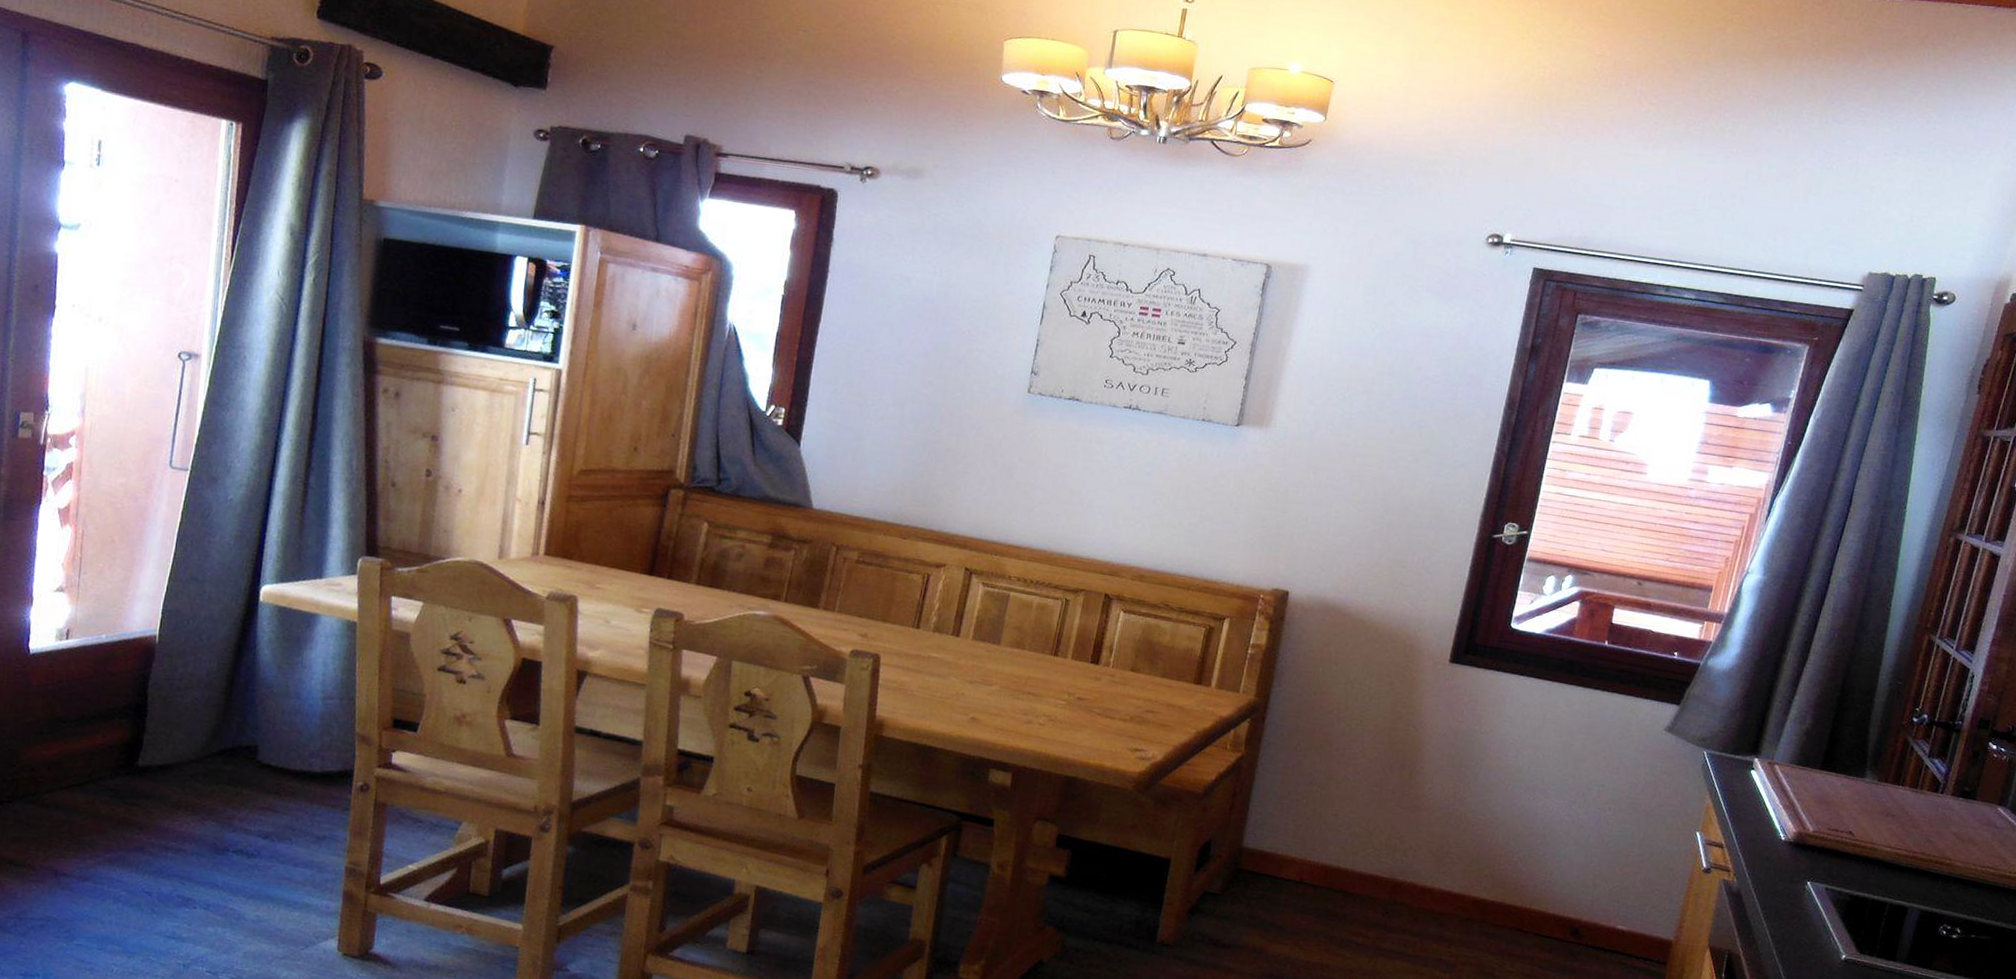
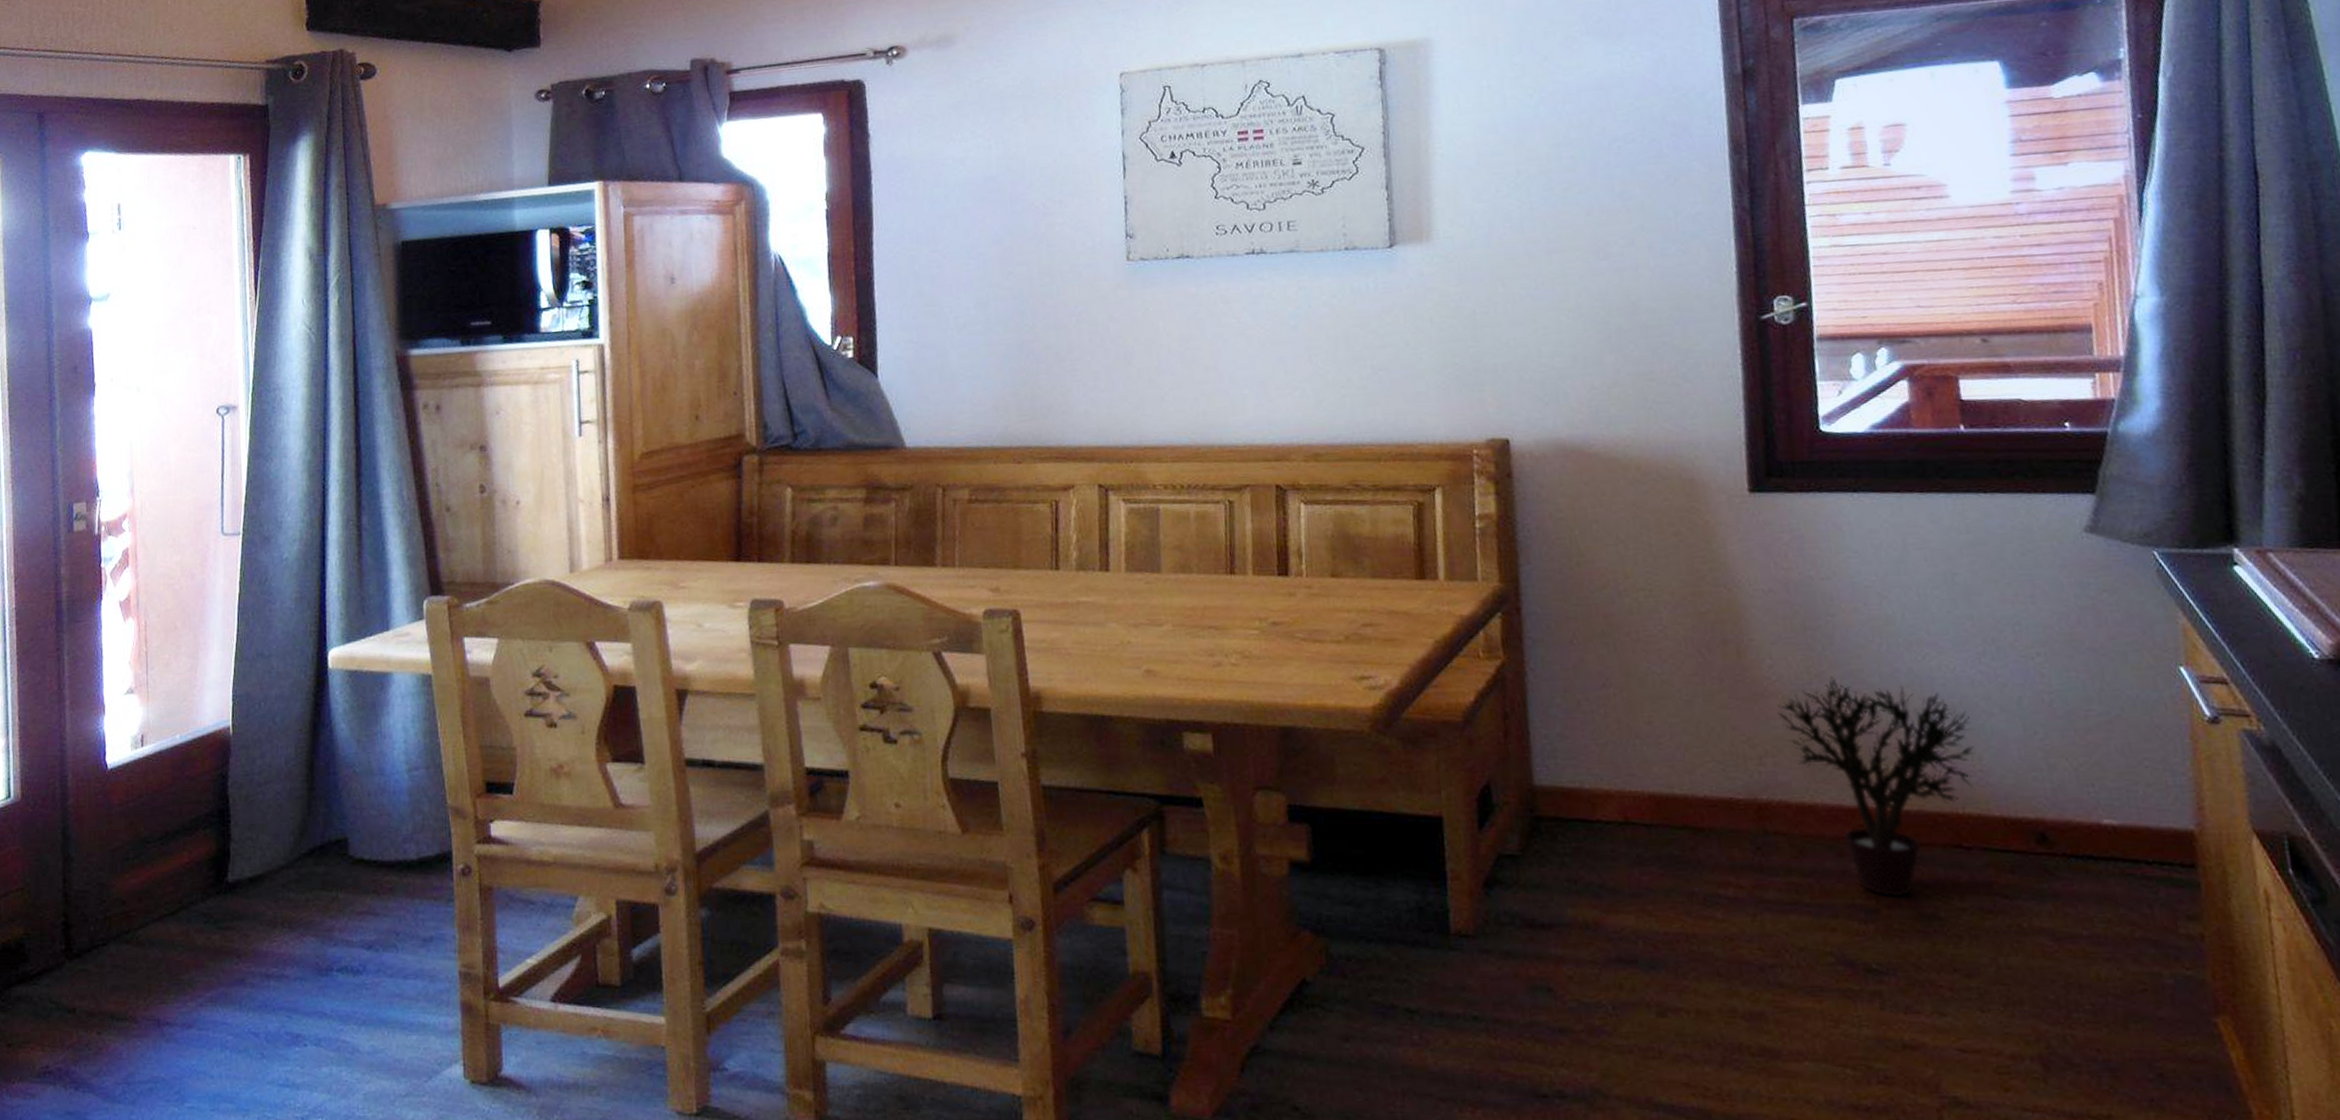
potted plant: none [1426,802,1553,959] -> present [1777,676,1976,898]

